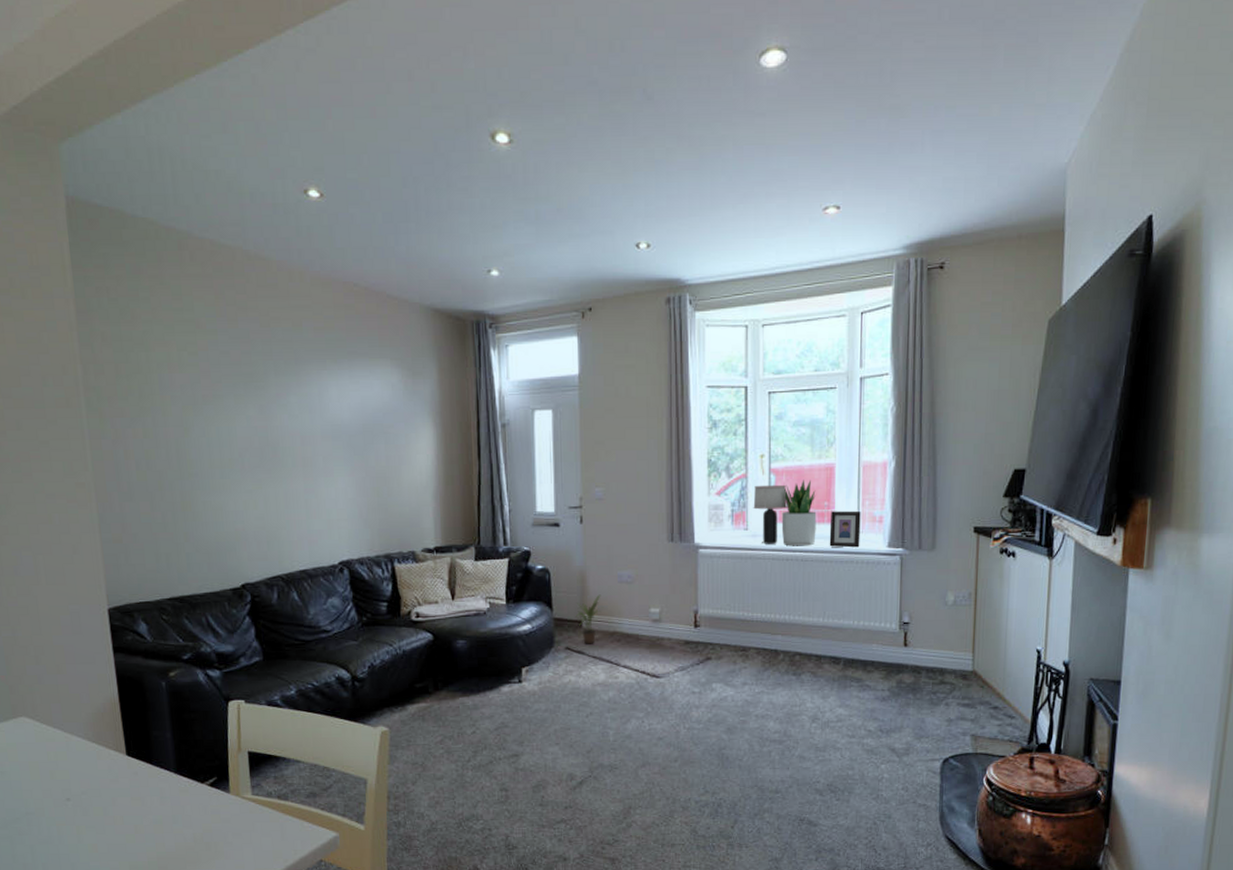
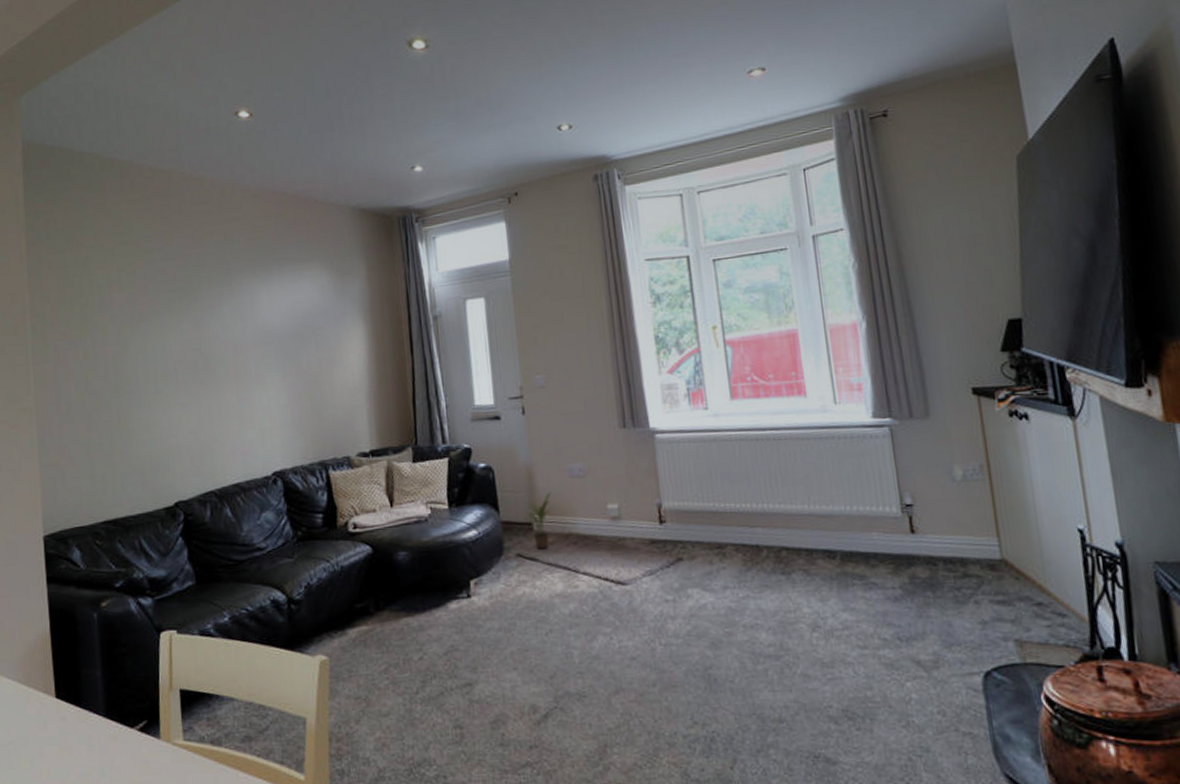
table lamp: present [753,484,787,544] -> none [710,356,749,424]
planter: present [781,480,817,546] -> none [744,349,787,424]
picture frame: present [829,510,861,548] -> none [800,379,840,422]

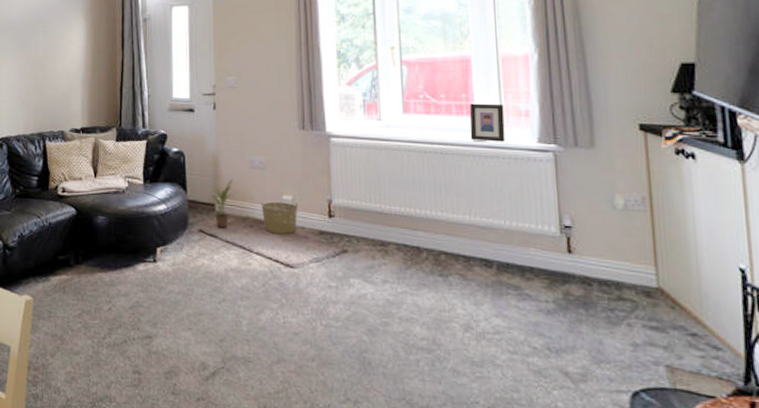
basket: none [584,511,626,549] -> present [261,201,298,235]
picture frame: none [800,379,840,422] -> present [469,103,506,142]

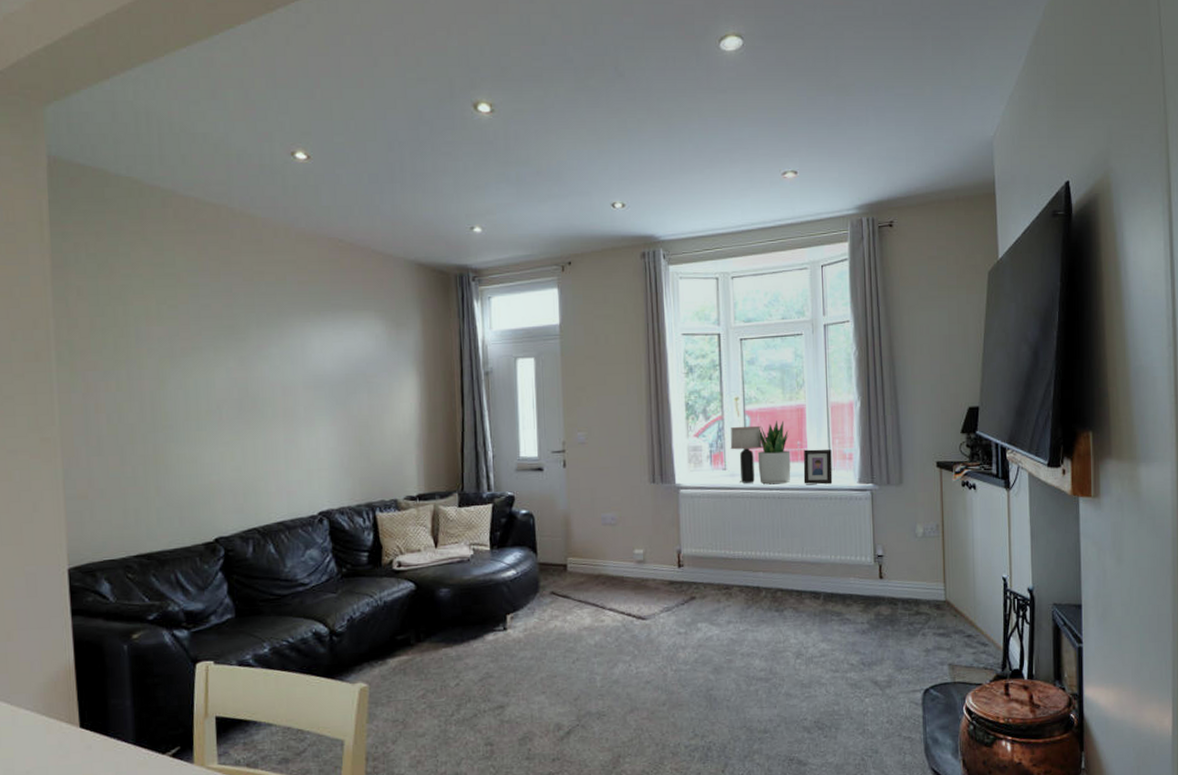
potted plant: present [208,179,237,228] -> none [560,537,589,588]
basket: present [261,201,298,235] -> none [613,555,649,589]
table lamp: none [385,76,421,136] -> present [730,425,762,483]
planter: none [416,72,455,139] -> present [757,421,791,485]

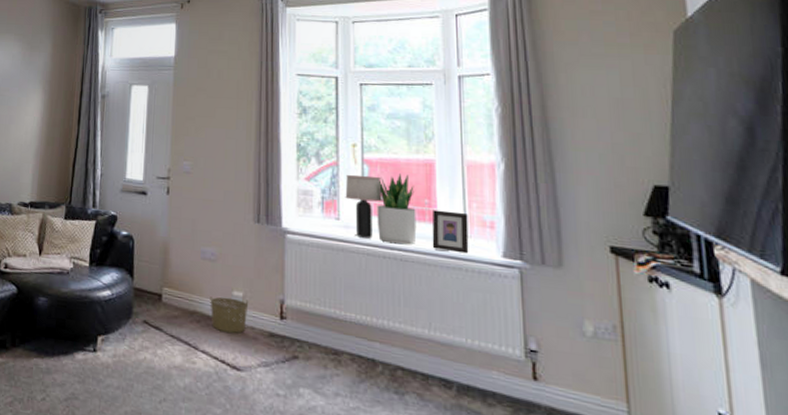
basket: none [613,555,649,589] -> present [210,296,249,334]

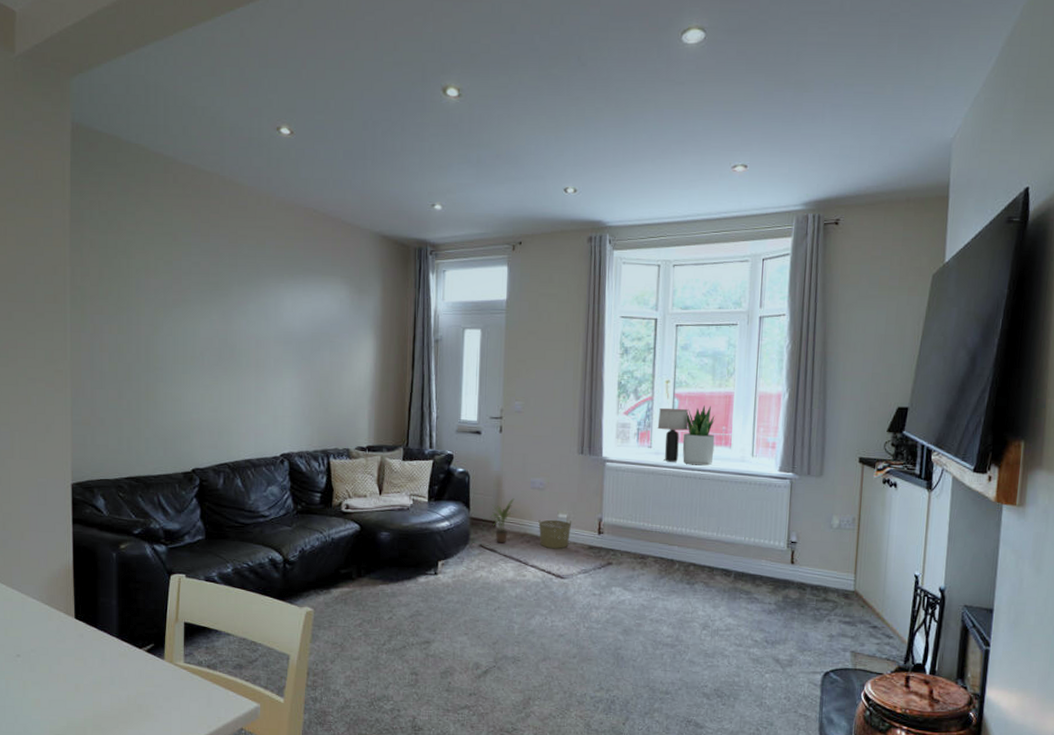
potted plant: none [155,269,185,322] -> present [490,498,517,544]
picture frame: present [432,209,469,254] -> none [725,435,756,470]

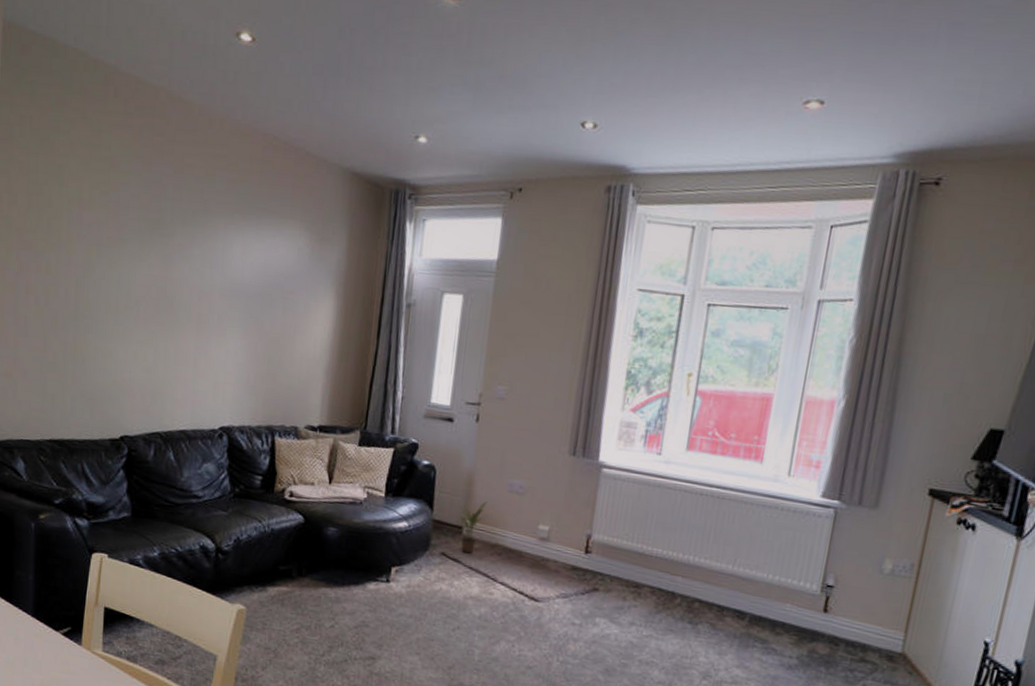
basket: present [538,519,572,549] -> none [513,530,555,567]
table lamp: present [657,407,689,462] -> none [671,406,712,475]
planter: present [682,405,715,466] -> none [699,408,746,483]

